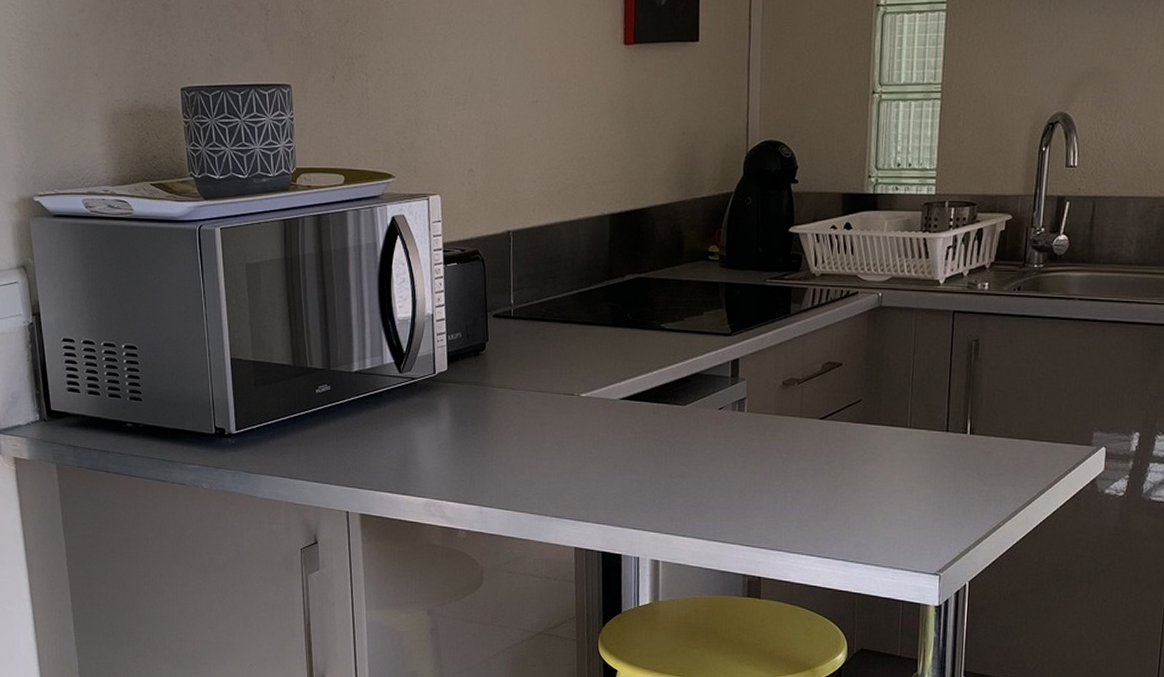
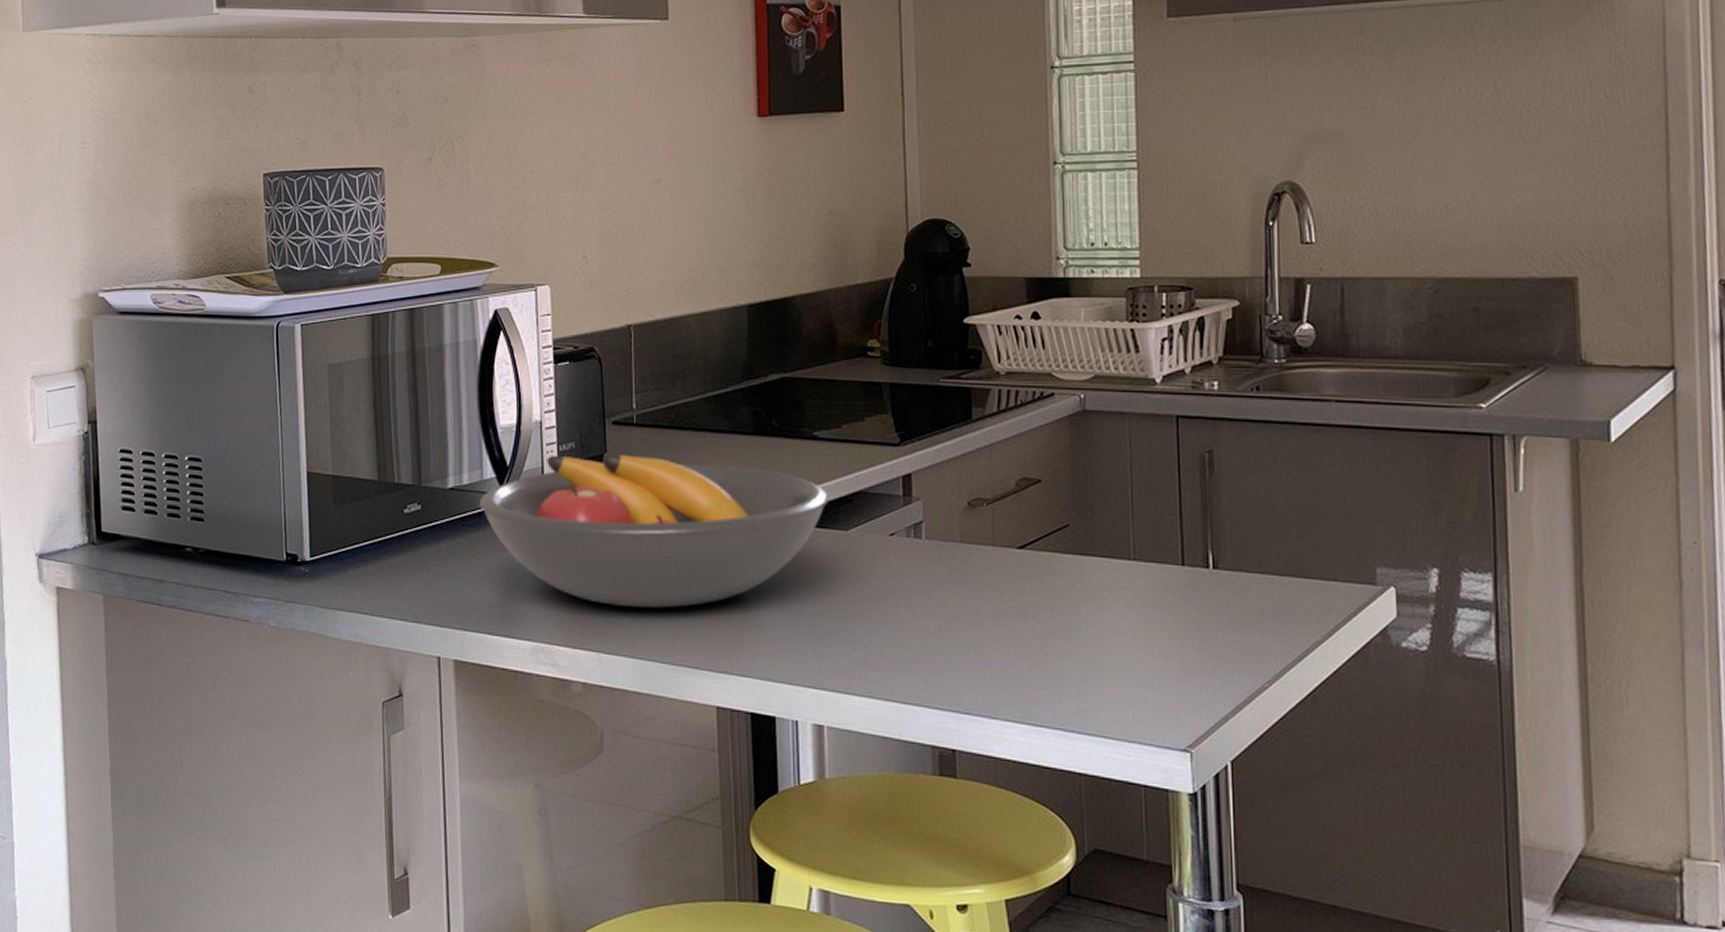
fruit bowl: none [381,343,671,470] -> present [480,455,829,608]

